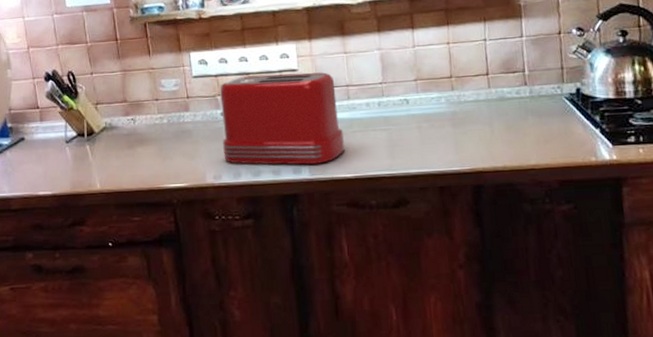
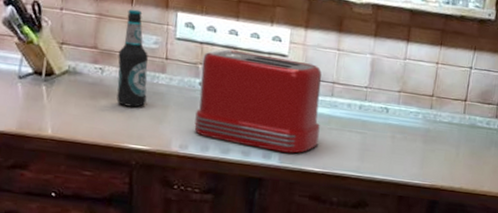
bottle: none [145,59,177,150] -> present [116,9,148,108]

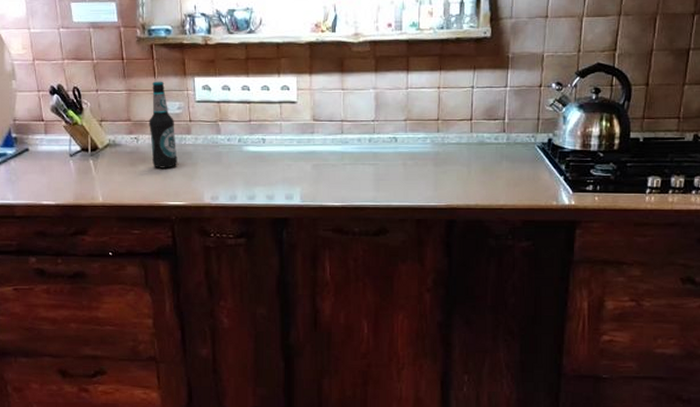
toaster: present [194,48,323,154] -> none [220,103,334,192]

